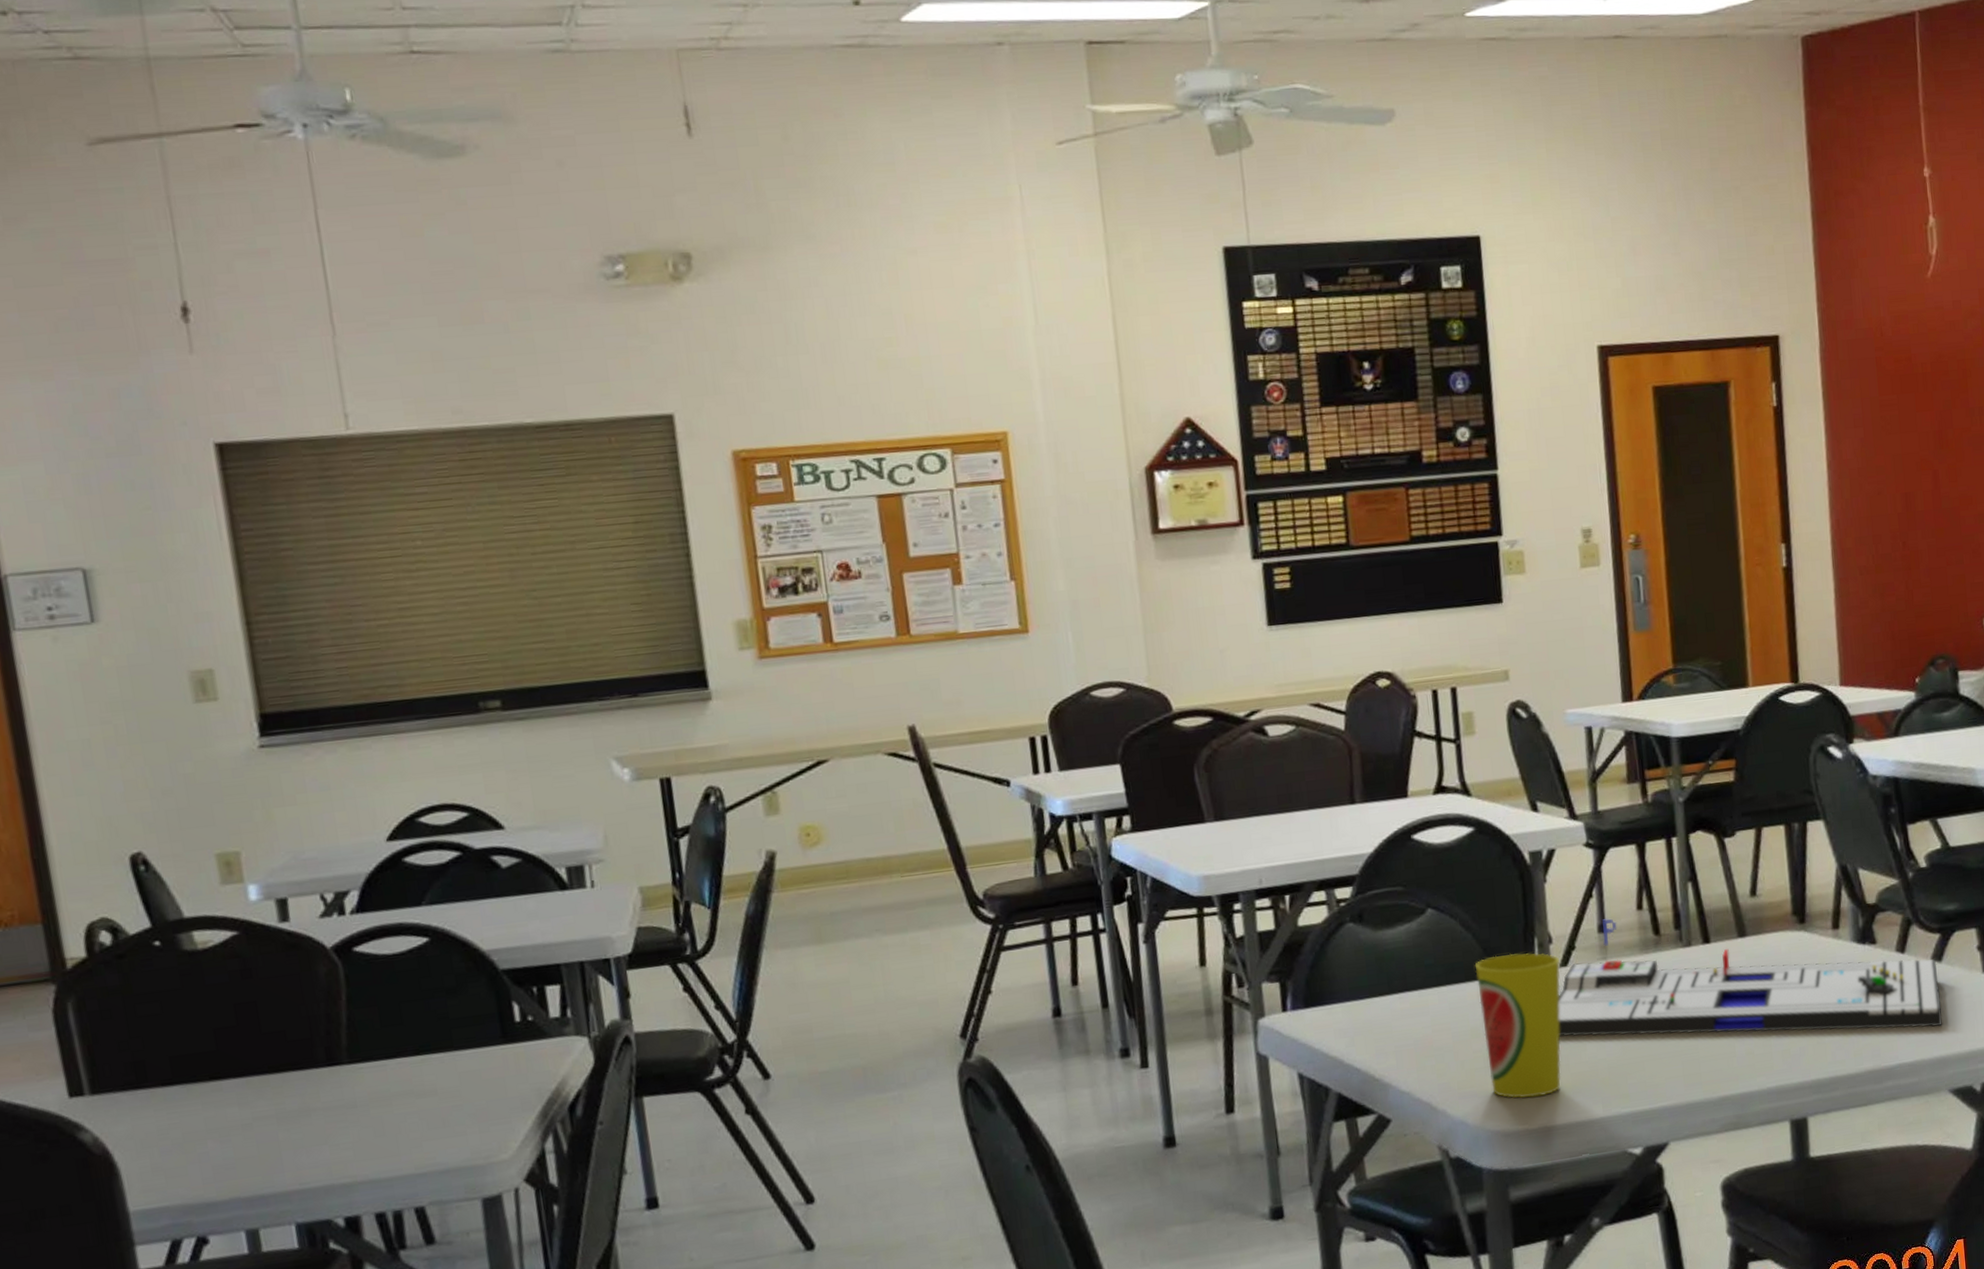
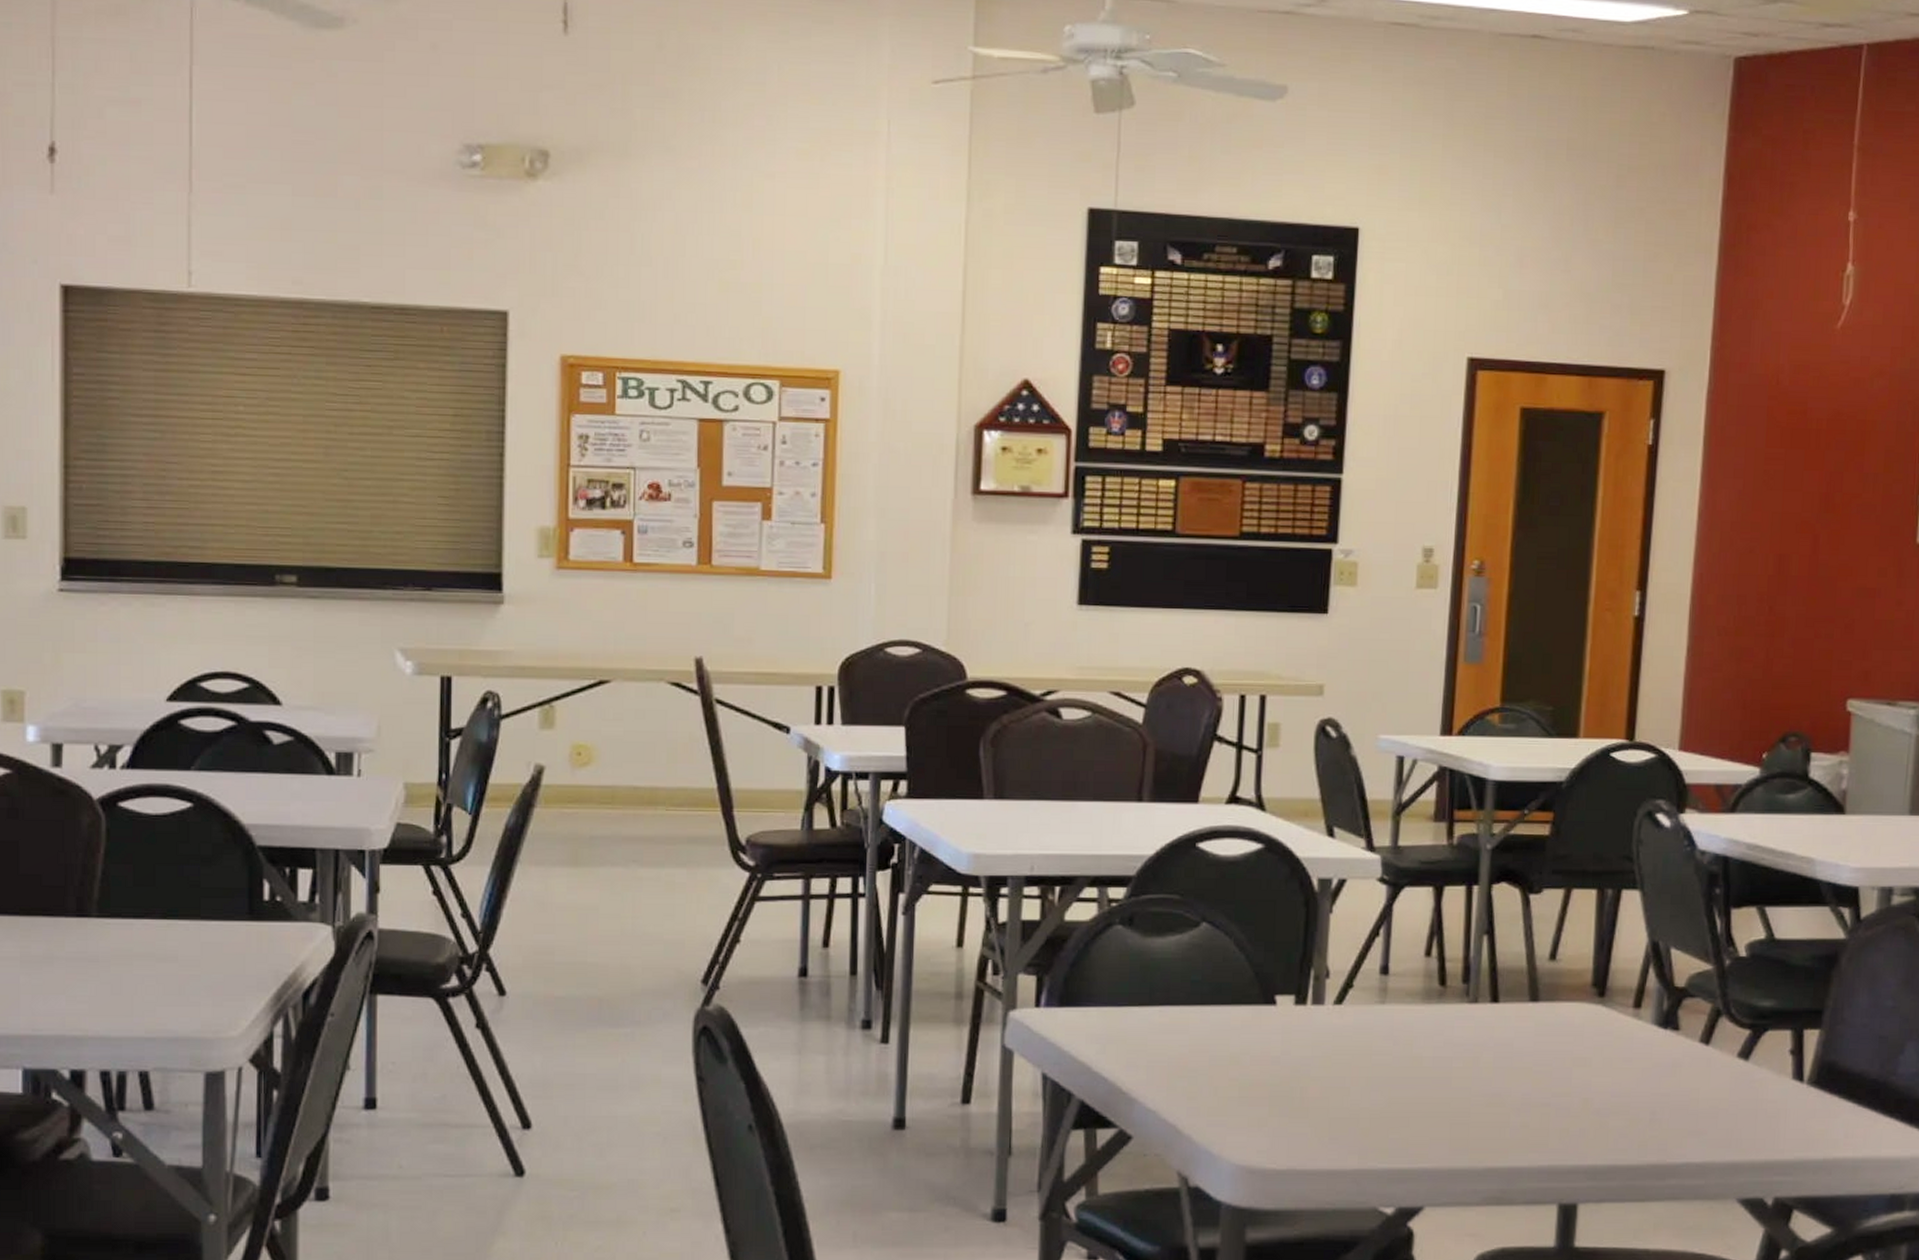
cup: present [1475,952,1561,1098] -> none [1243,982,1335,1136]
board game: present [1558,918,1943,1037] -> none [1322,961,1743,1130]

